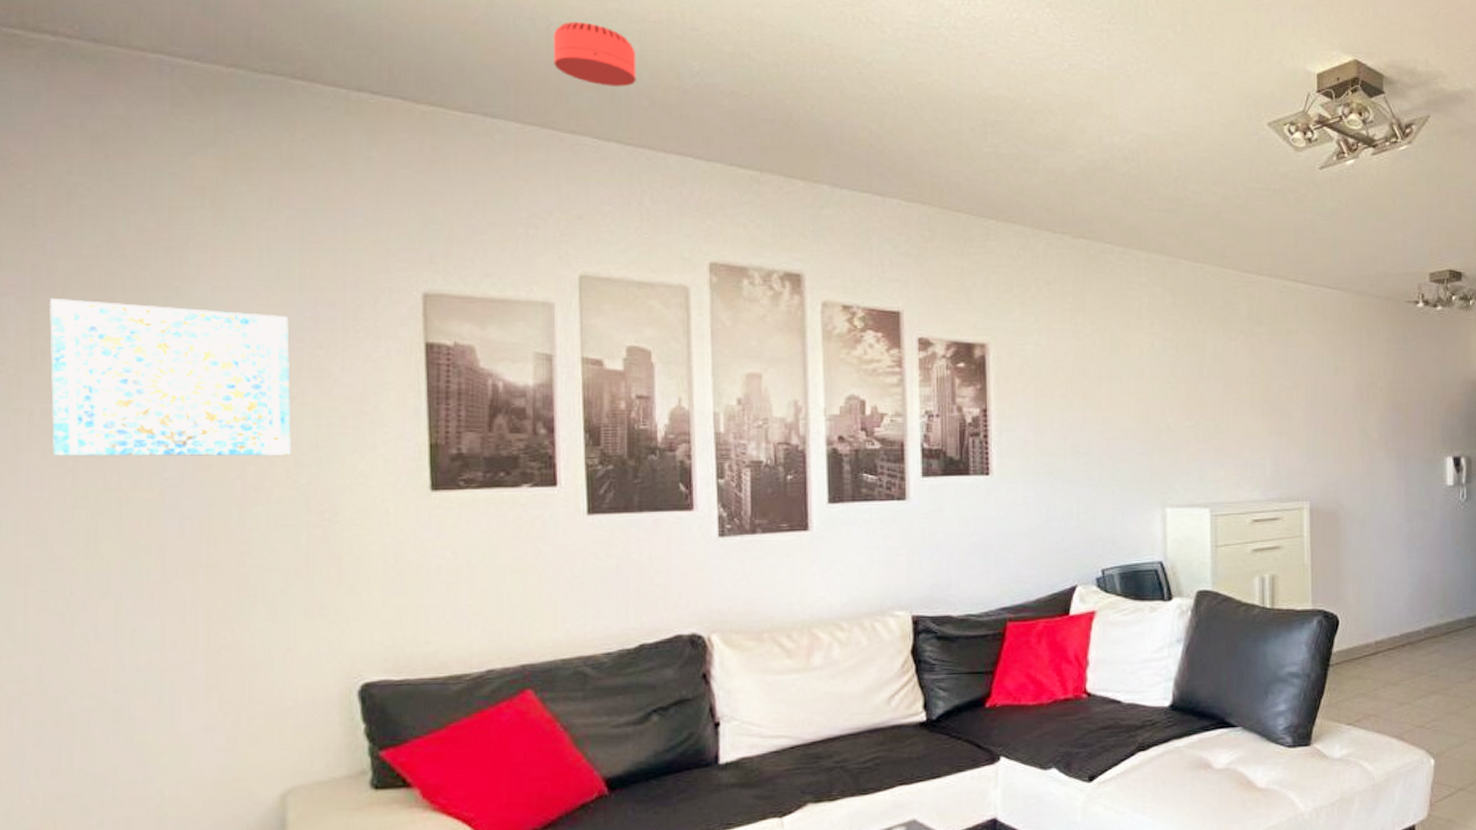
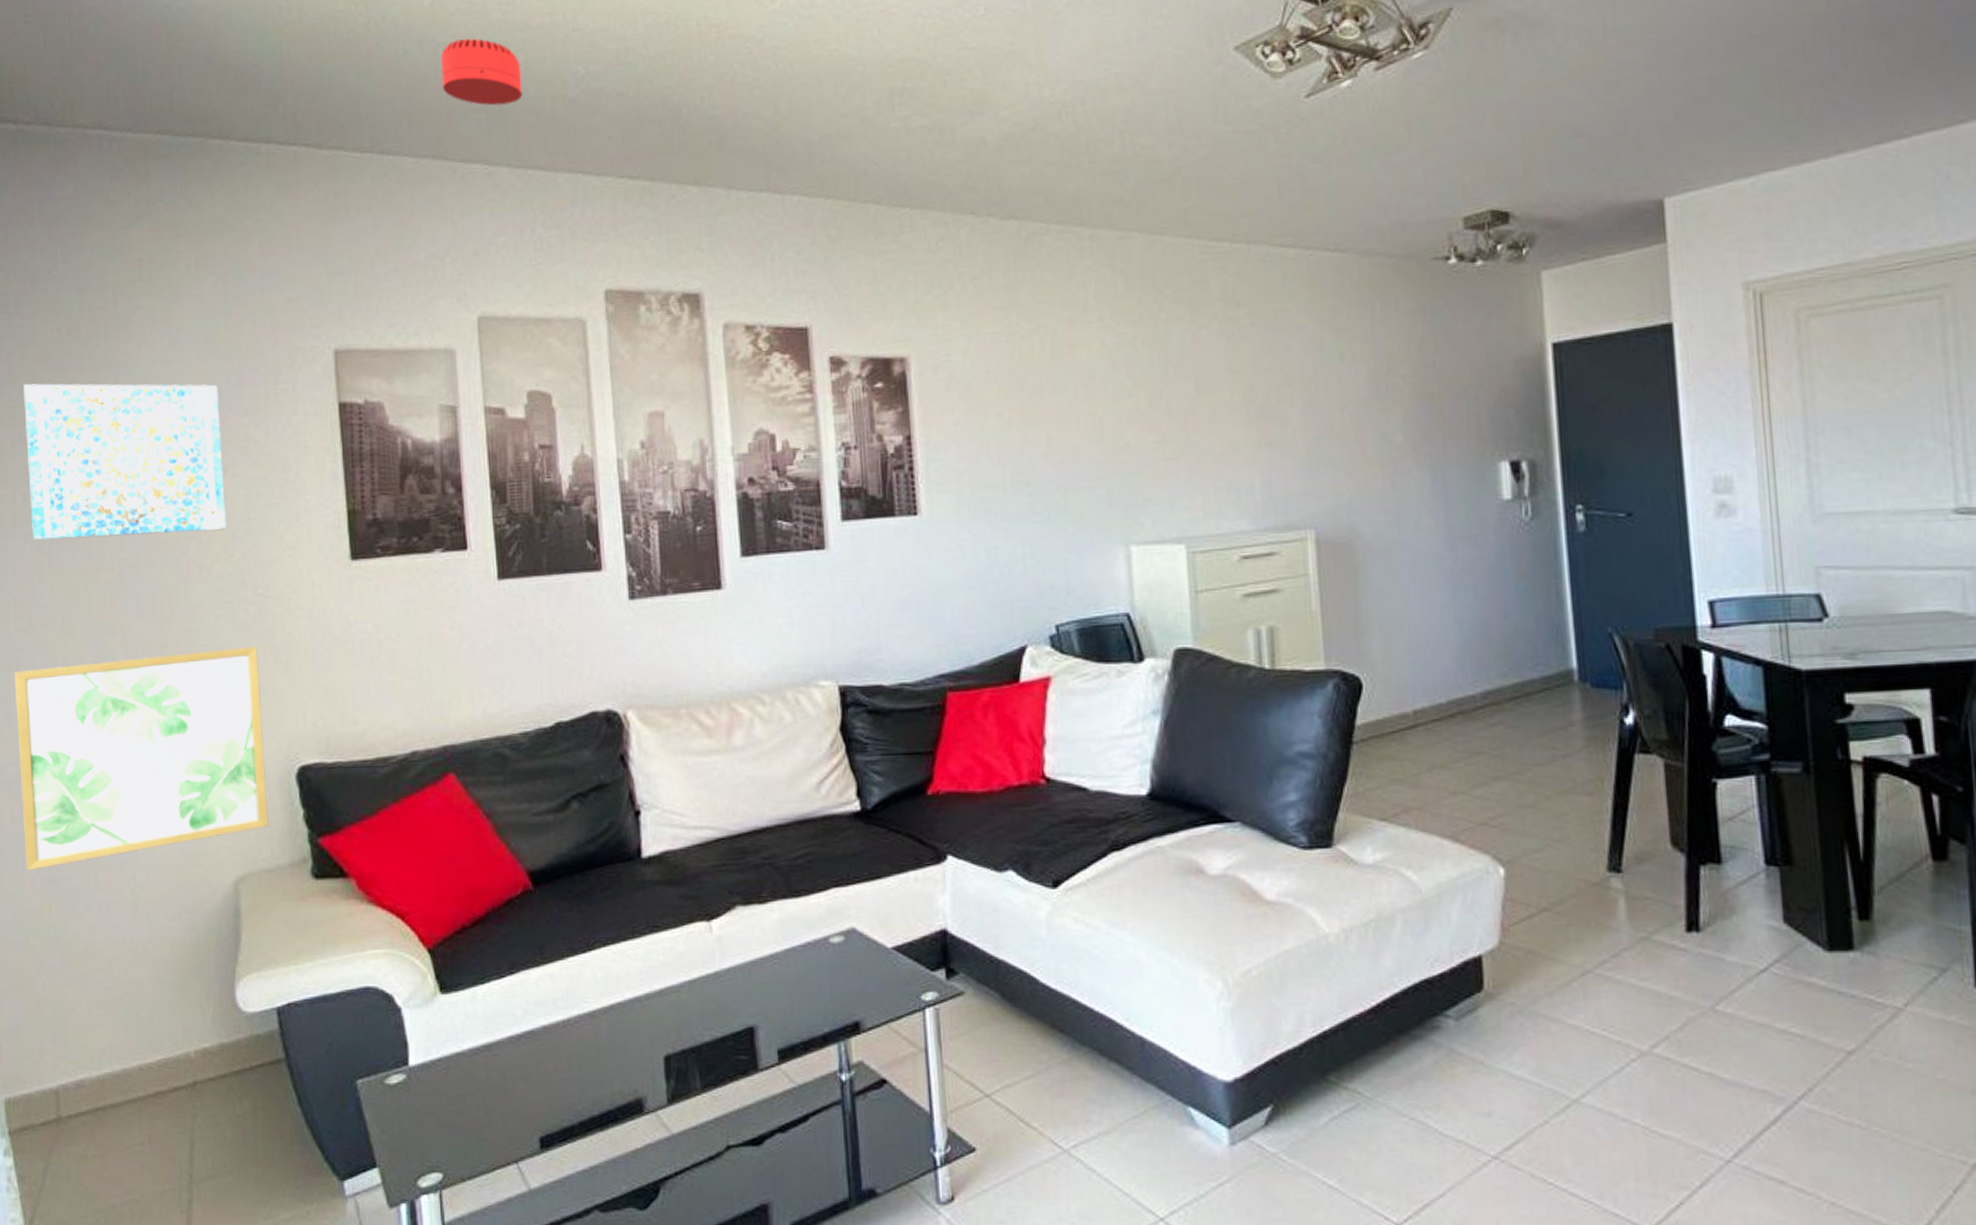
wall art: none [21,568,324,789] -> present [14,645,268,871]

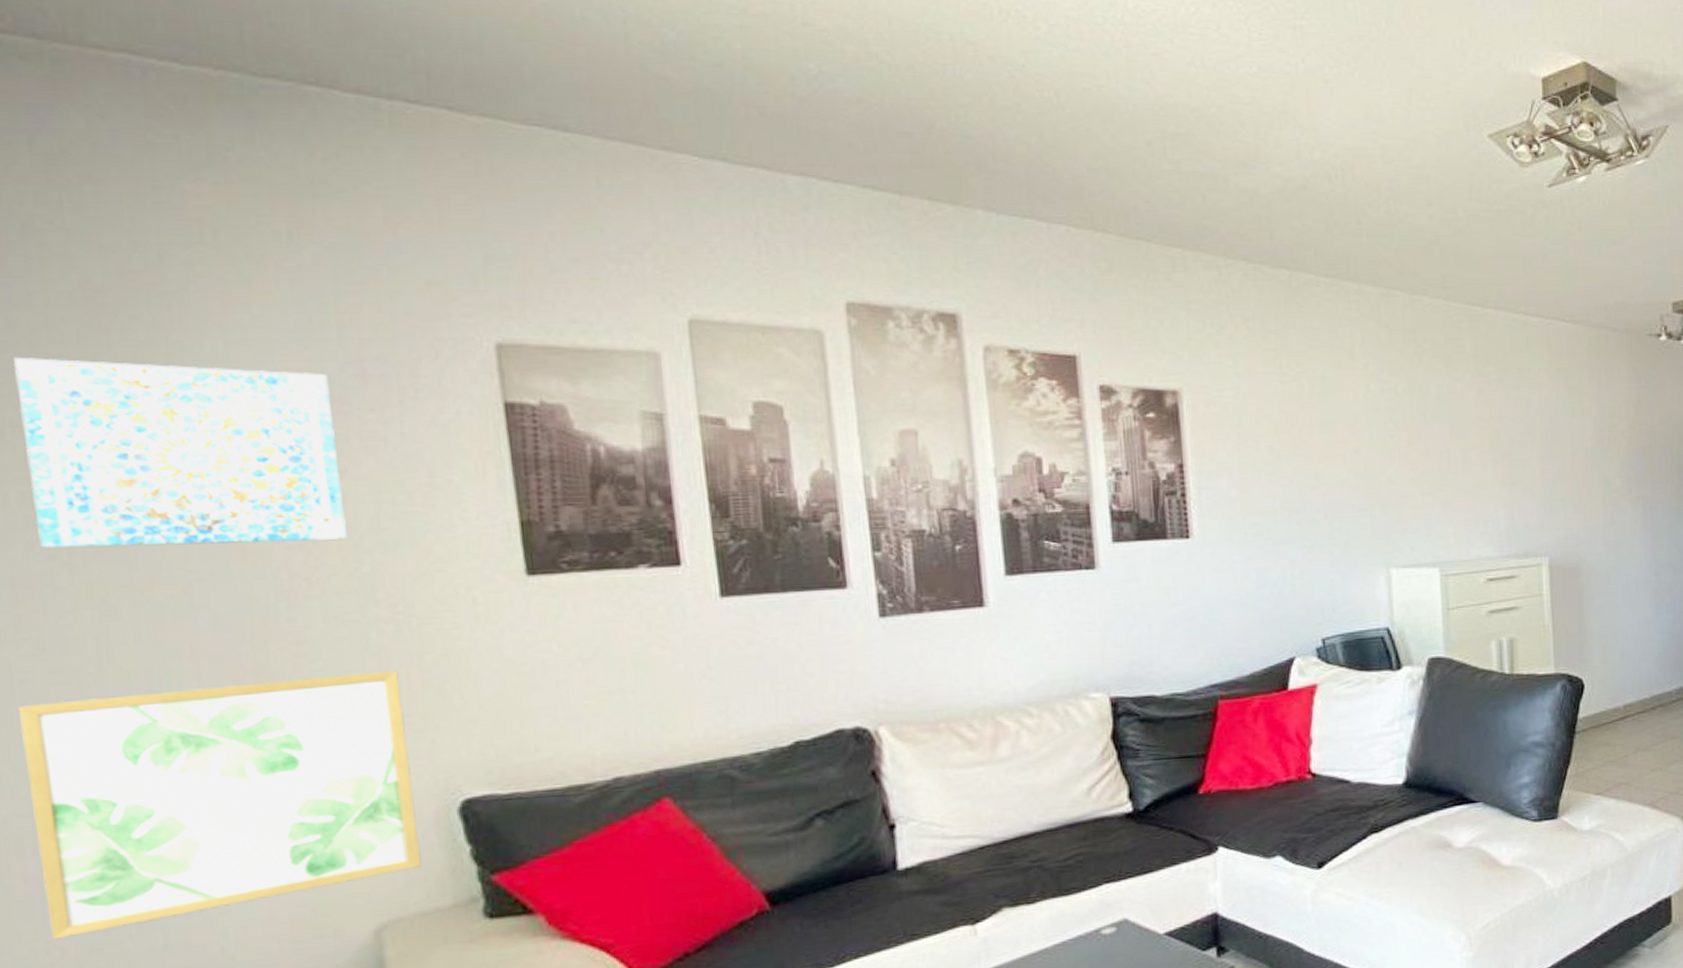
smoke detector: present [440,38,523,106] -> none [632,15,740,95]

